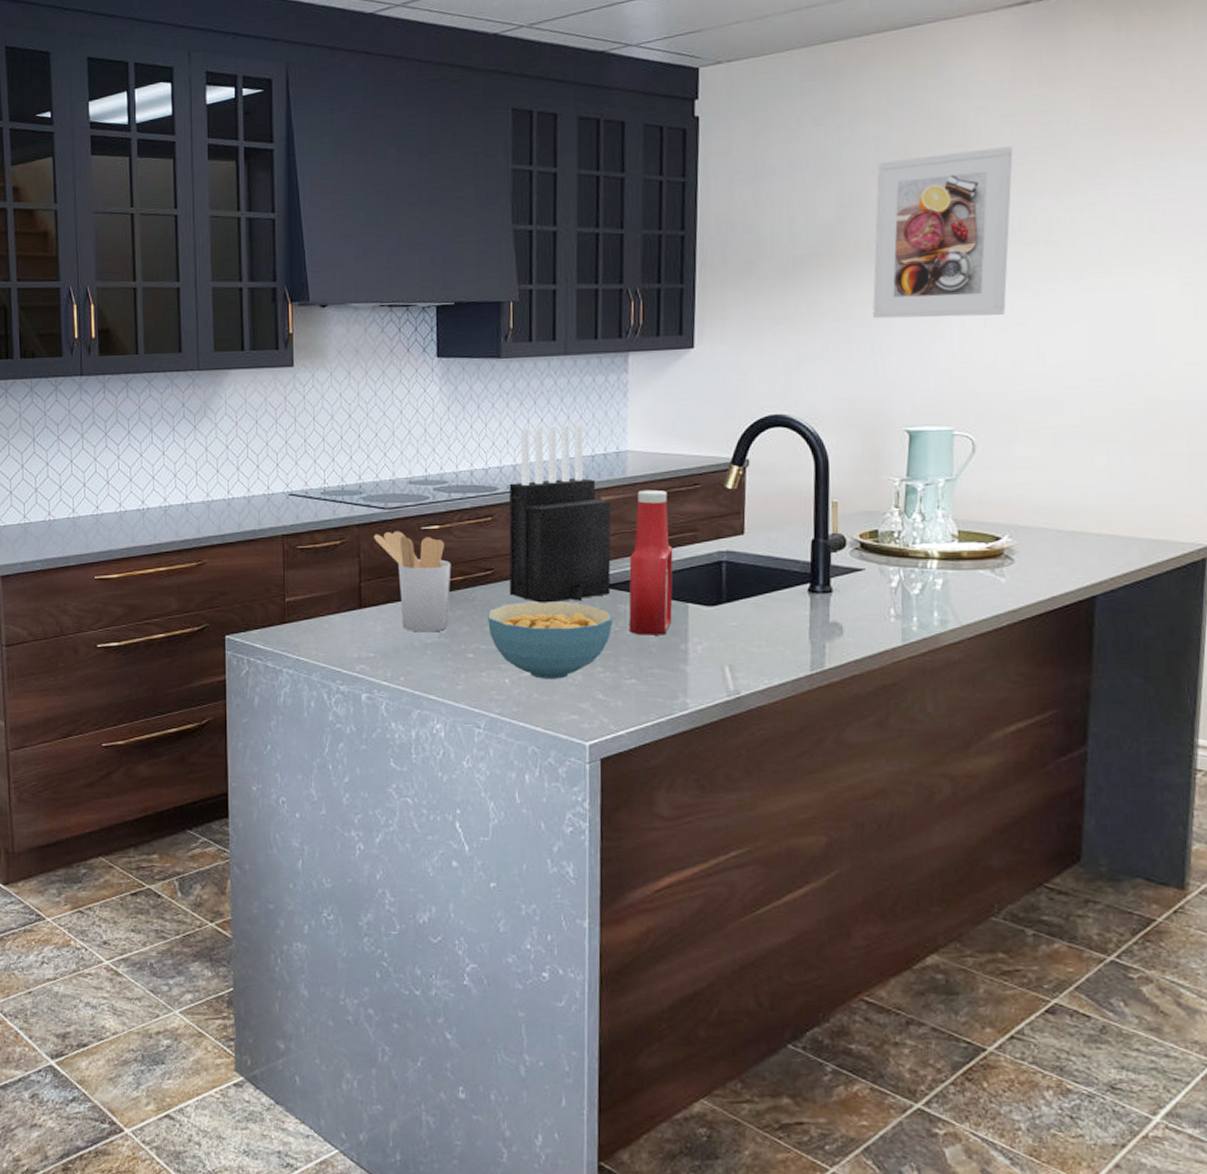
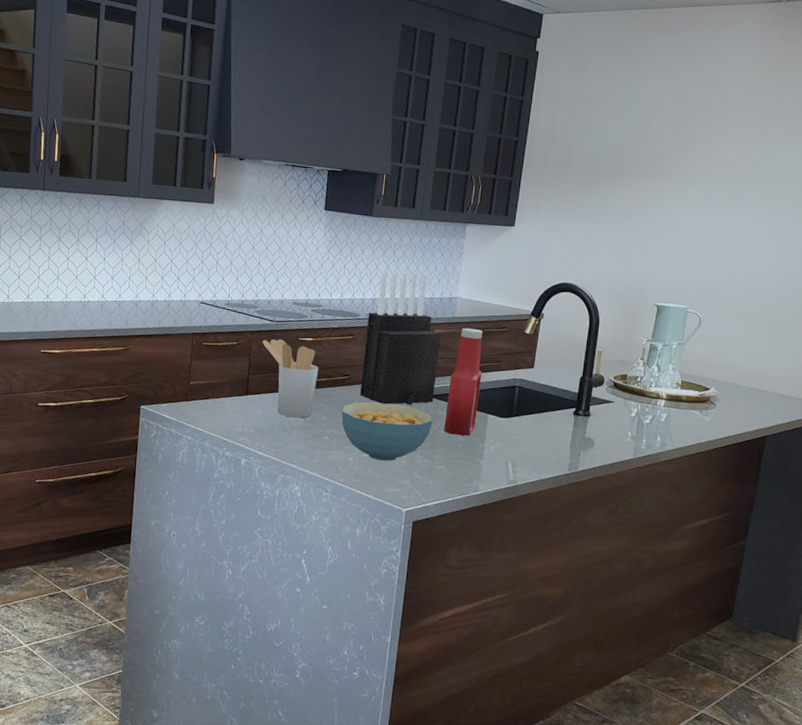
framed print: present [873,145,1013,319] -> none [644,105,755,229]

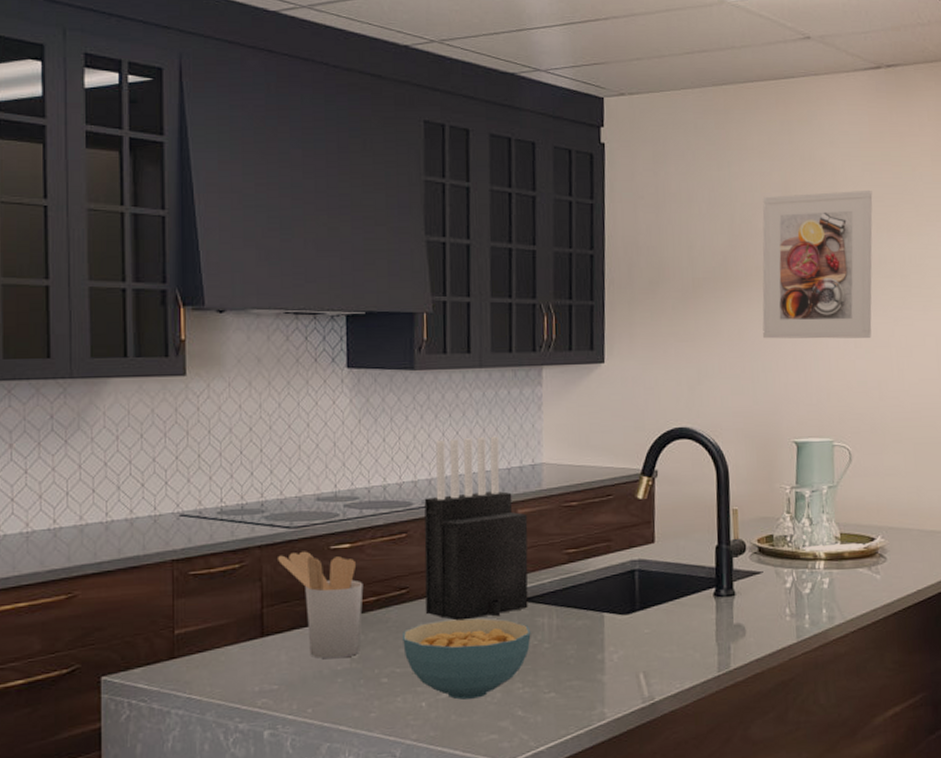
ketchup bottle: present [444,328,483,436] -> none [546,501,589,648]
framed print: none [644,105,755,229] -> present [762,189,873,339]

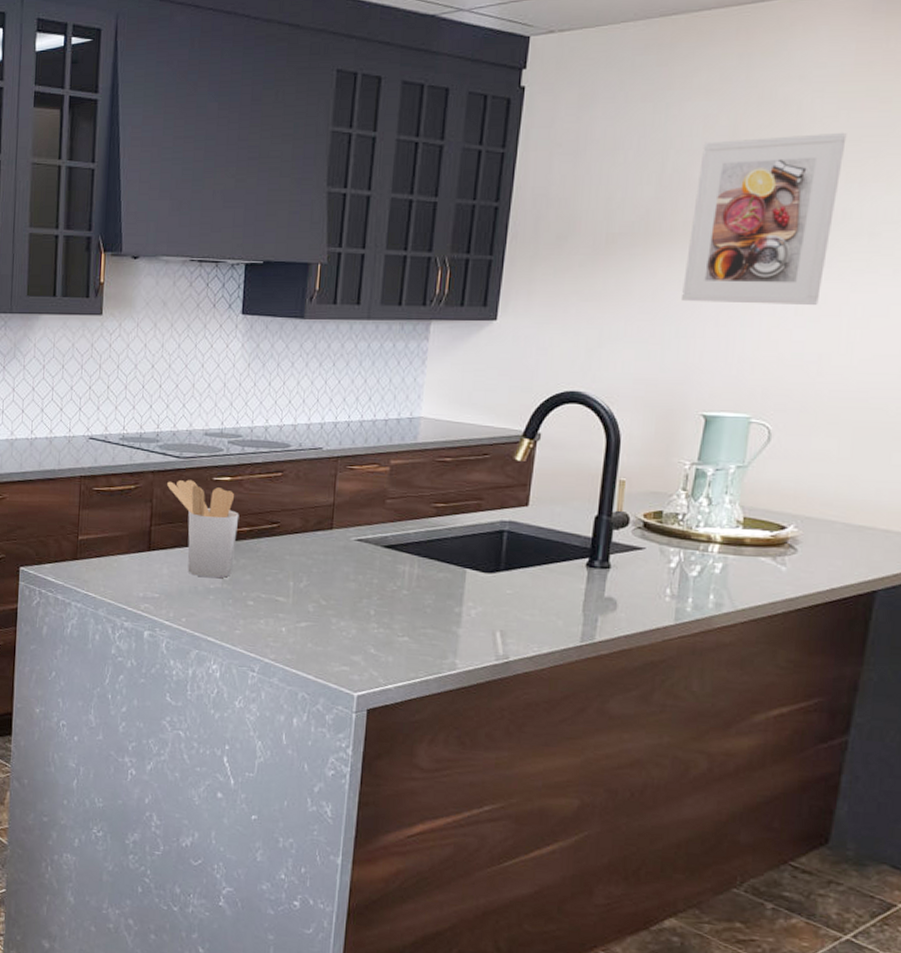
cereal bowl: present [403,618,531,700] -> none [270,556,391,632]
knife block: present [424,436,528,621] -> none [292,387,400,559]

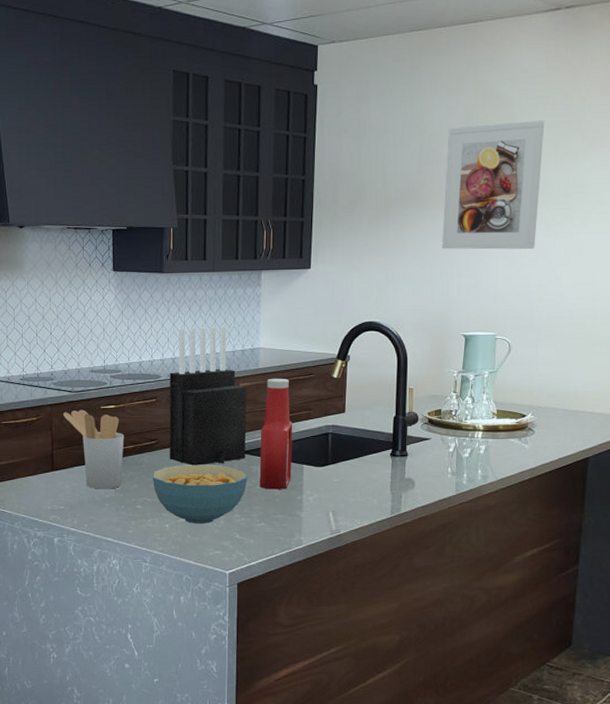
cereal bowl: none [270,556,391,632] -> present [153,464,247,524]
knife block: none [292,387,400,559] -> present [169,326,247,466]
ketchup bottle: none [406,456,457,598] -> present [259,378,293,490]

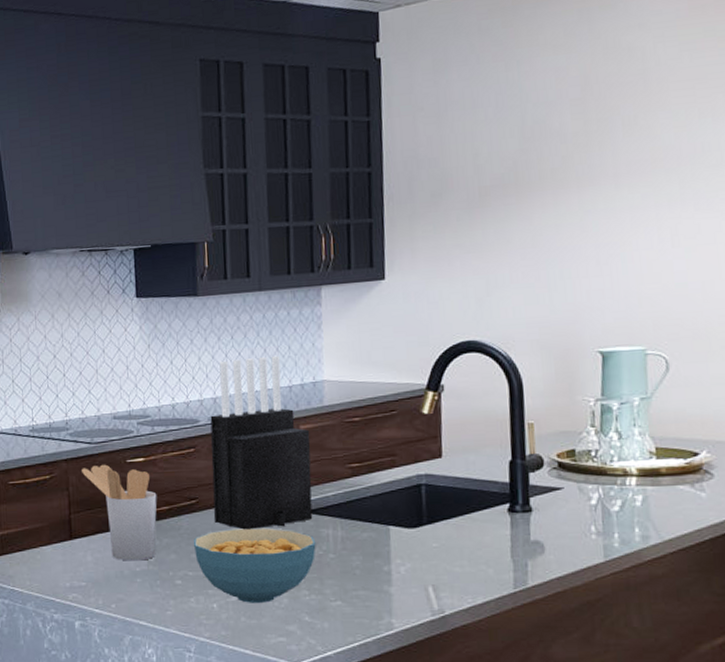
ketchup bottle: present [259,378,293,490] -> none [330,417,374,558]
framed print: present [442,120,545,250] -> none [558,71,693,245]

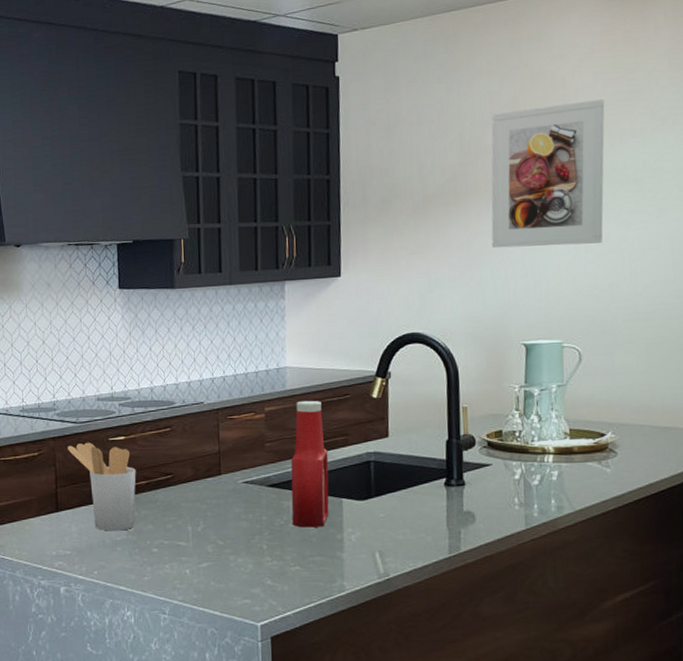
cereal bowl: present [194,528,316,603] -> none [169,500,278,569]
knife block: present [210,355,313,530] -> none [185,344,275,502]
ketchup bottle: none [330,417,374,558] -> present [291,400,329,528]
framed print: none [558,71,693,245] -> present [491,98,605,249]

